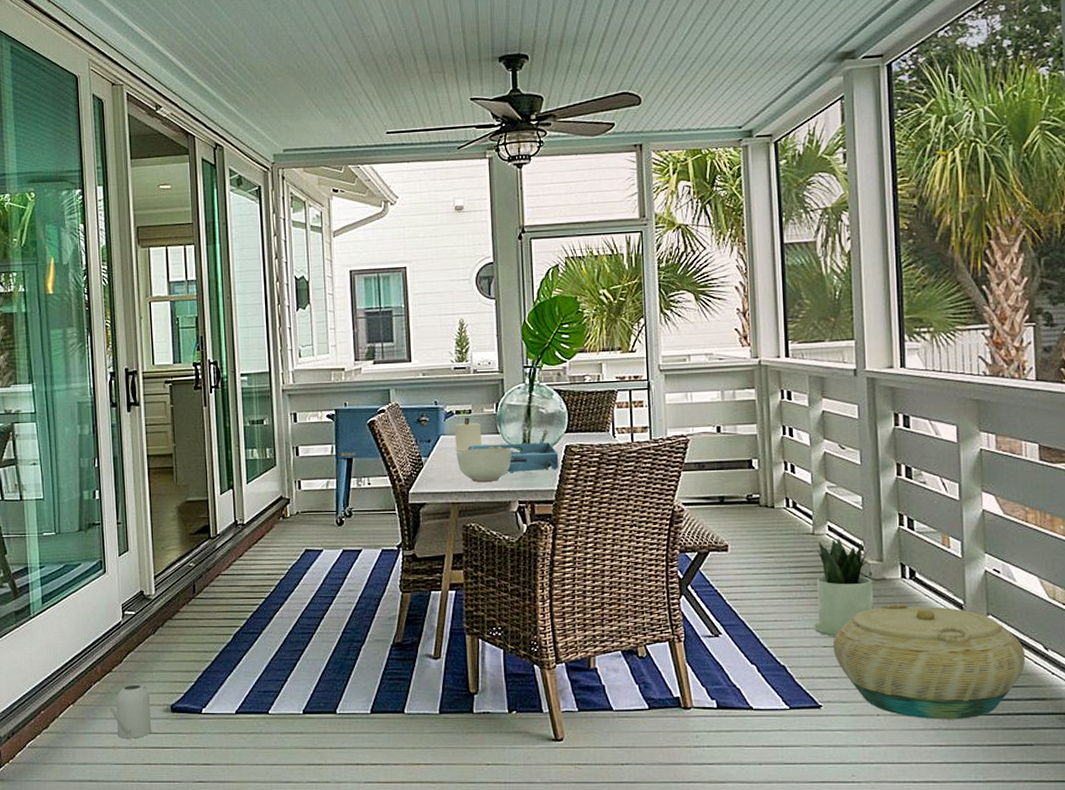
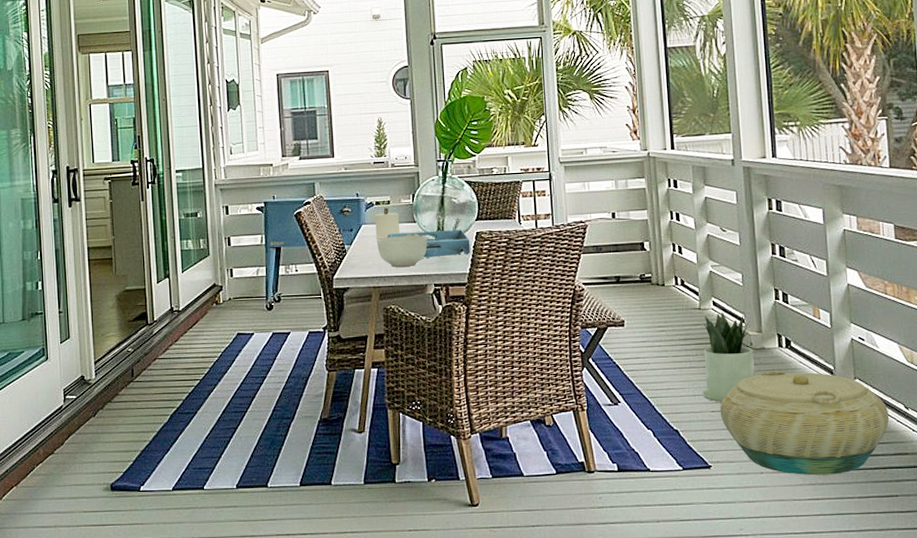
watering can: present [108,684,152,739] -> none [50,465,93,518]

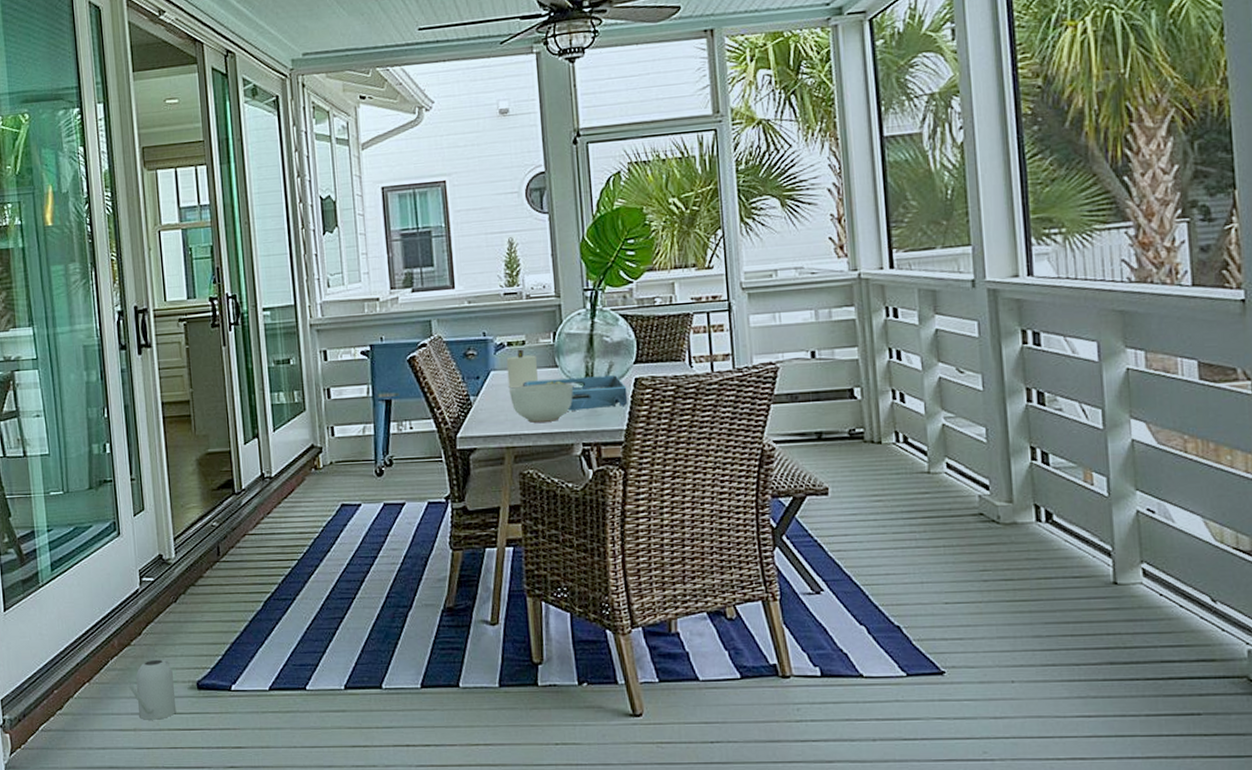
watering can: none [50,465,93,518] -> present [127,659,177,720]
planter: present [702,311,755,402] -> none [931,476,1003,591]
basket: present [719,370,890,475] -> none [955,551,1190,686]

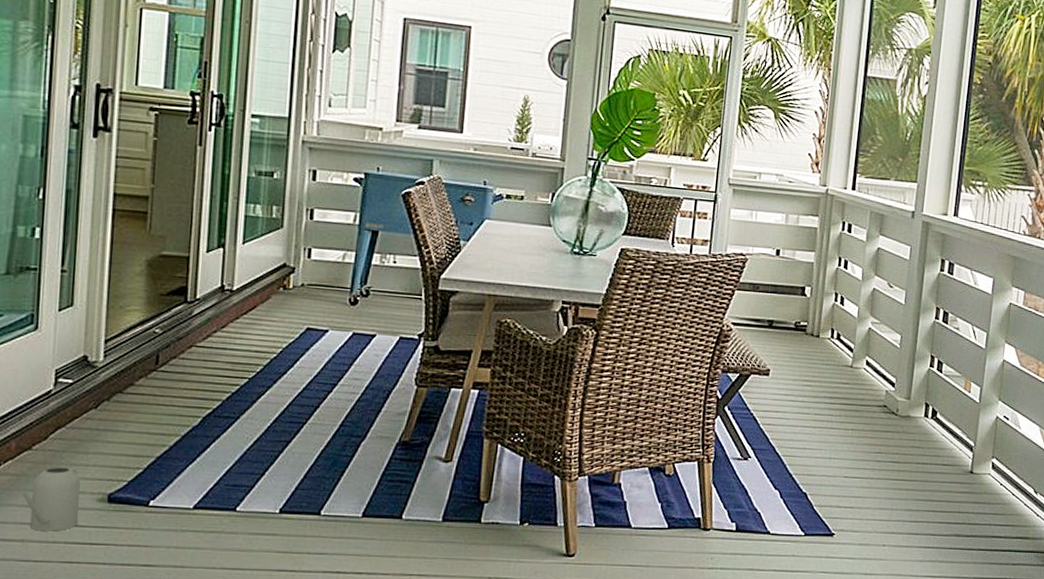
candle: present [506,349,538,389] -> none [500,203,532,240]
bowl: present [508,383,574,423] -> none [499,238,564,277]
serving tray: present [522,375,628,411] -> none [513,234,612,274]

